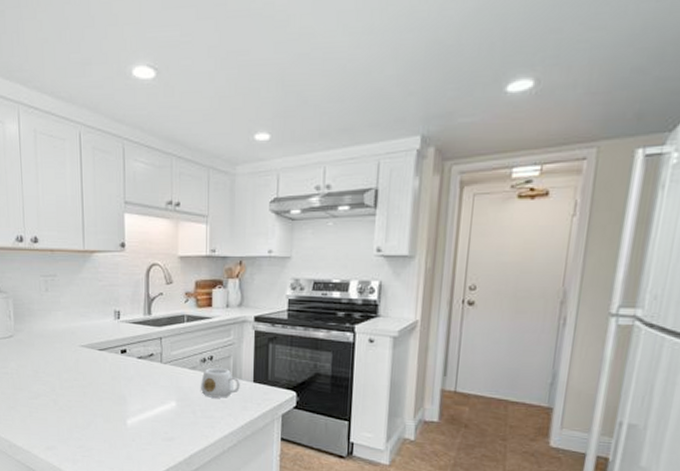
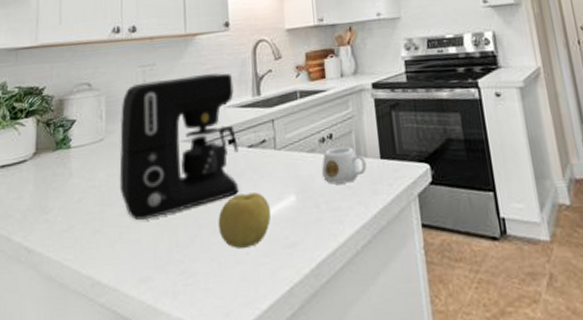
coffee maker: none [27,290,129,405] -> present [119,73,239,221]
fruit: none [110,395,155,436] -> present [218,192,272,248]

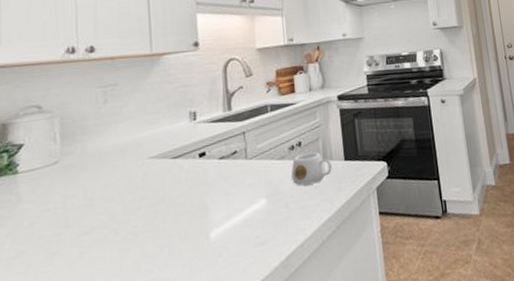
coffee maker: present [119,73,239,221] -> none [77,91,210,238]
fruit: present [218,192,272,248] -> none [189,199,243,253]

